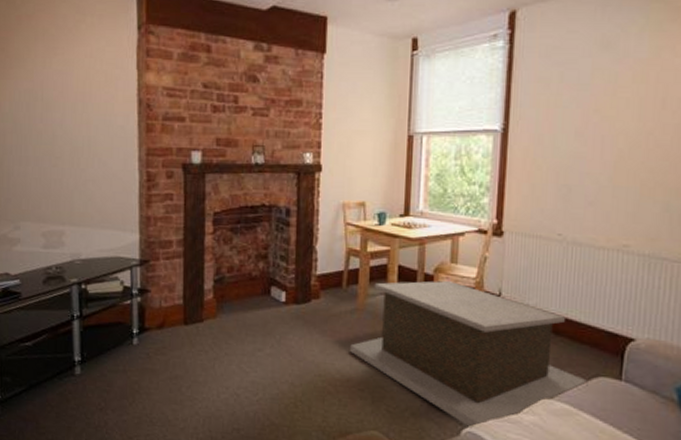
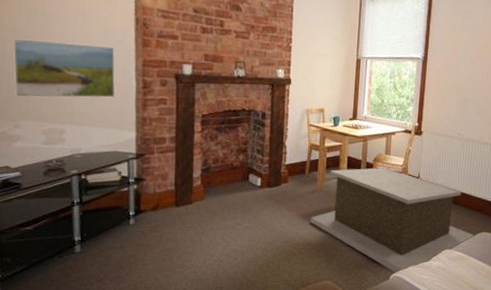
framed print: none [13,130,117,196] -> present [13,38,115,98]

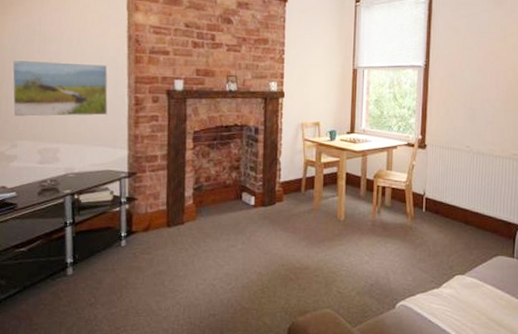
coffee table: present [311,167,475,274] -> none [308,184,490,302]

